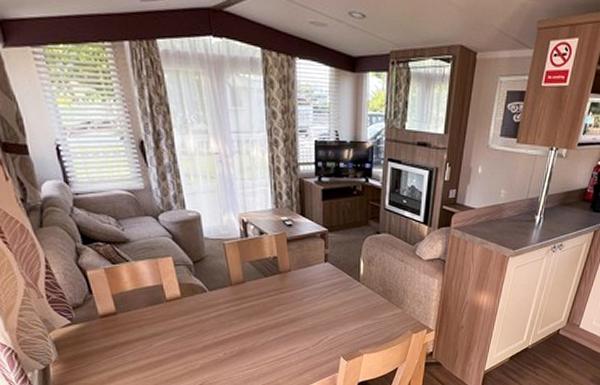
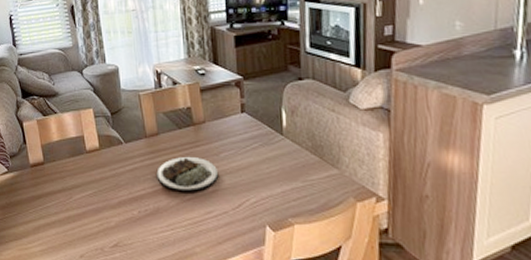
plate: none [242,302,302,334] -> present [156,156,219,192]

